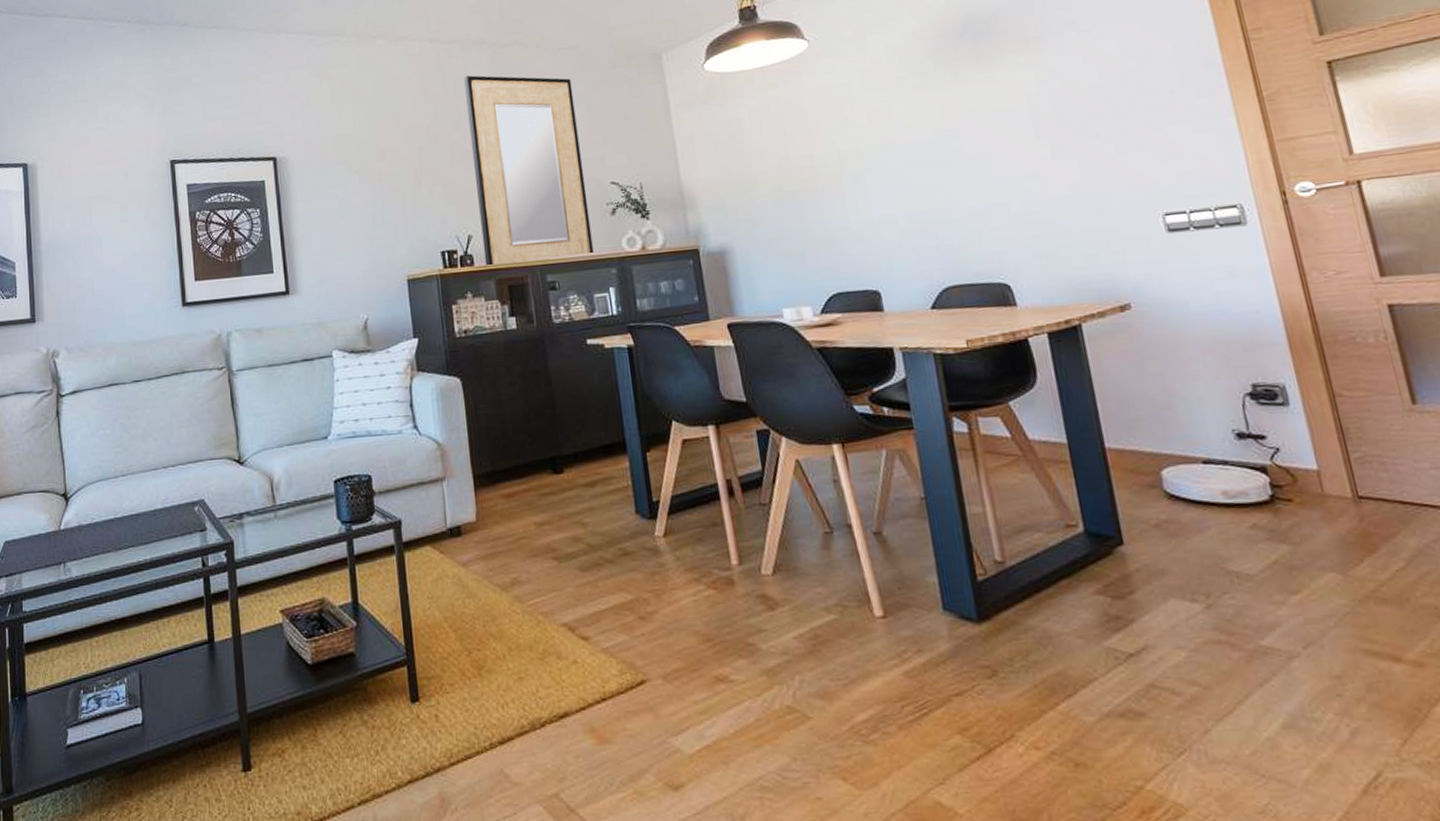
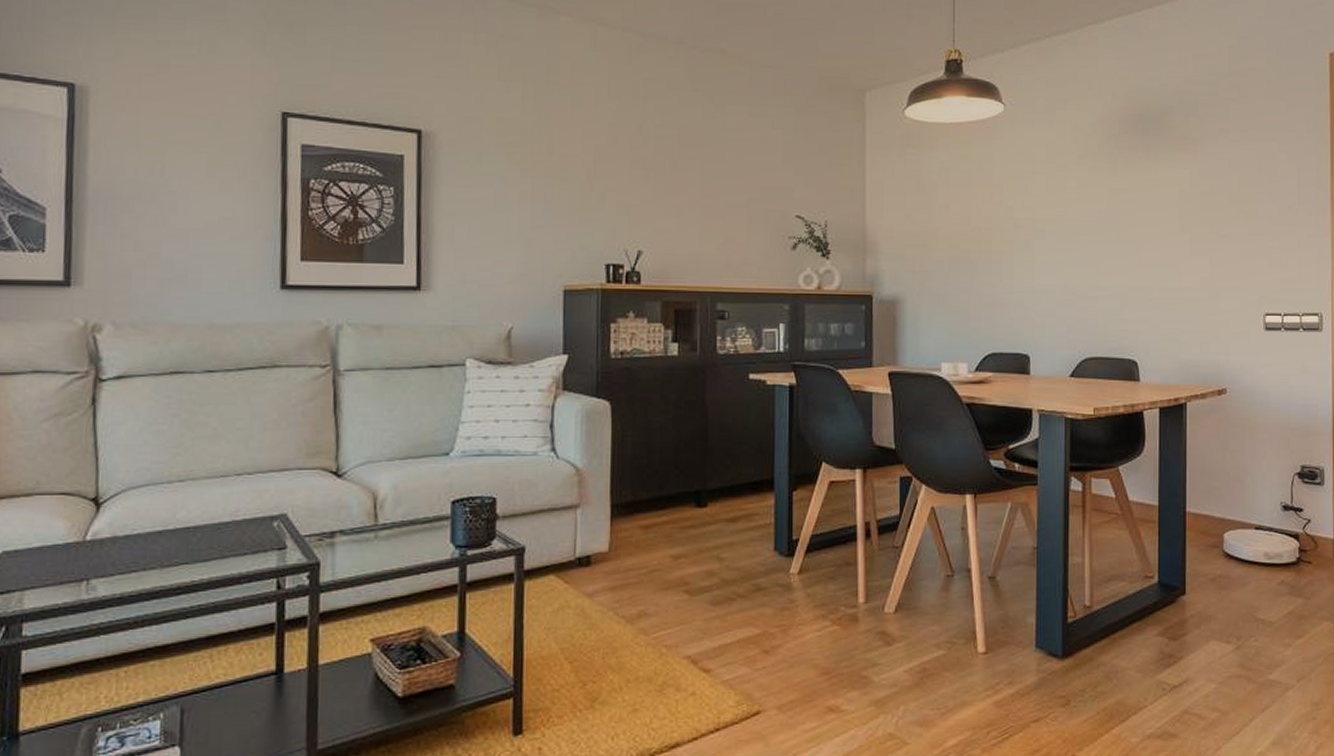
home mirror: present [464,75,594,268] -> none [652,76,771,288]

